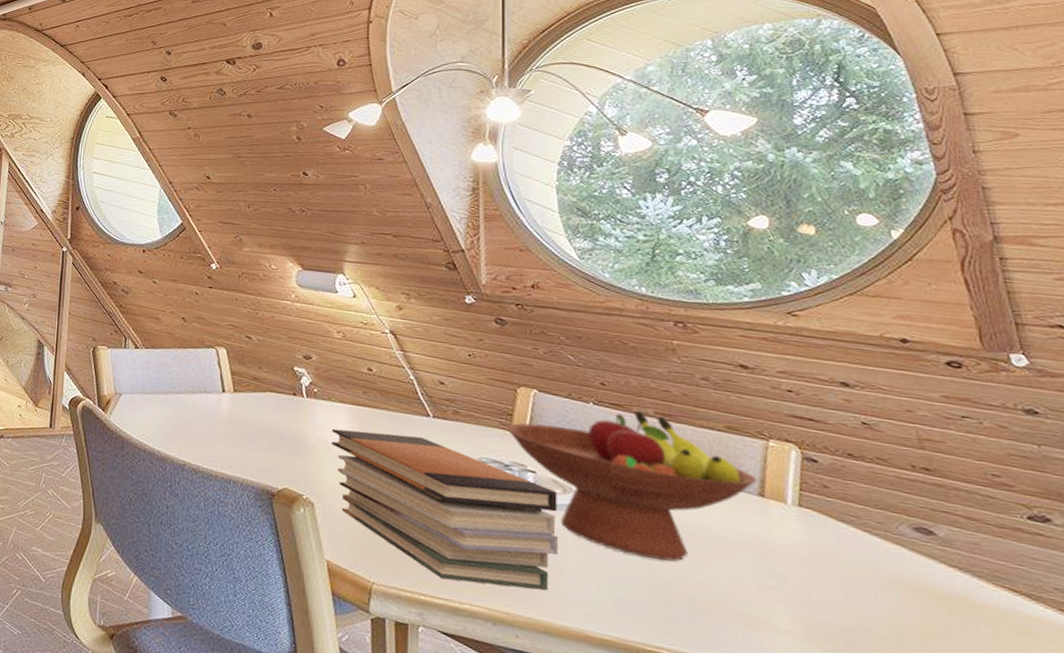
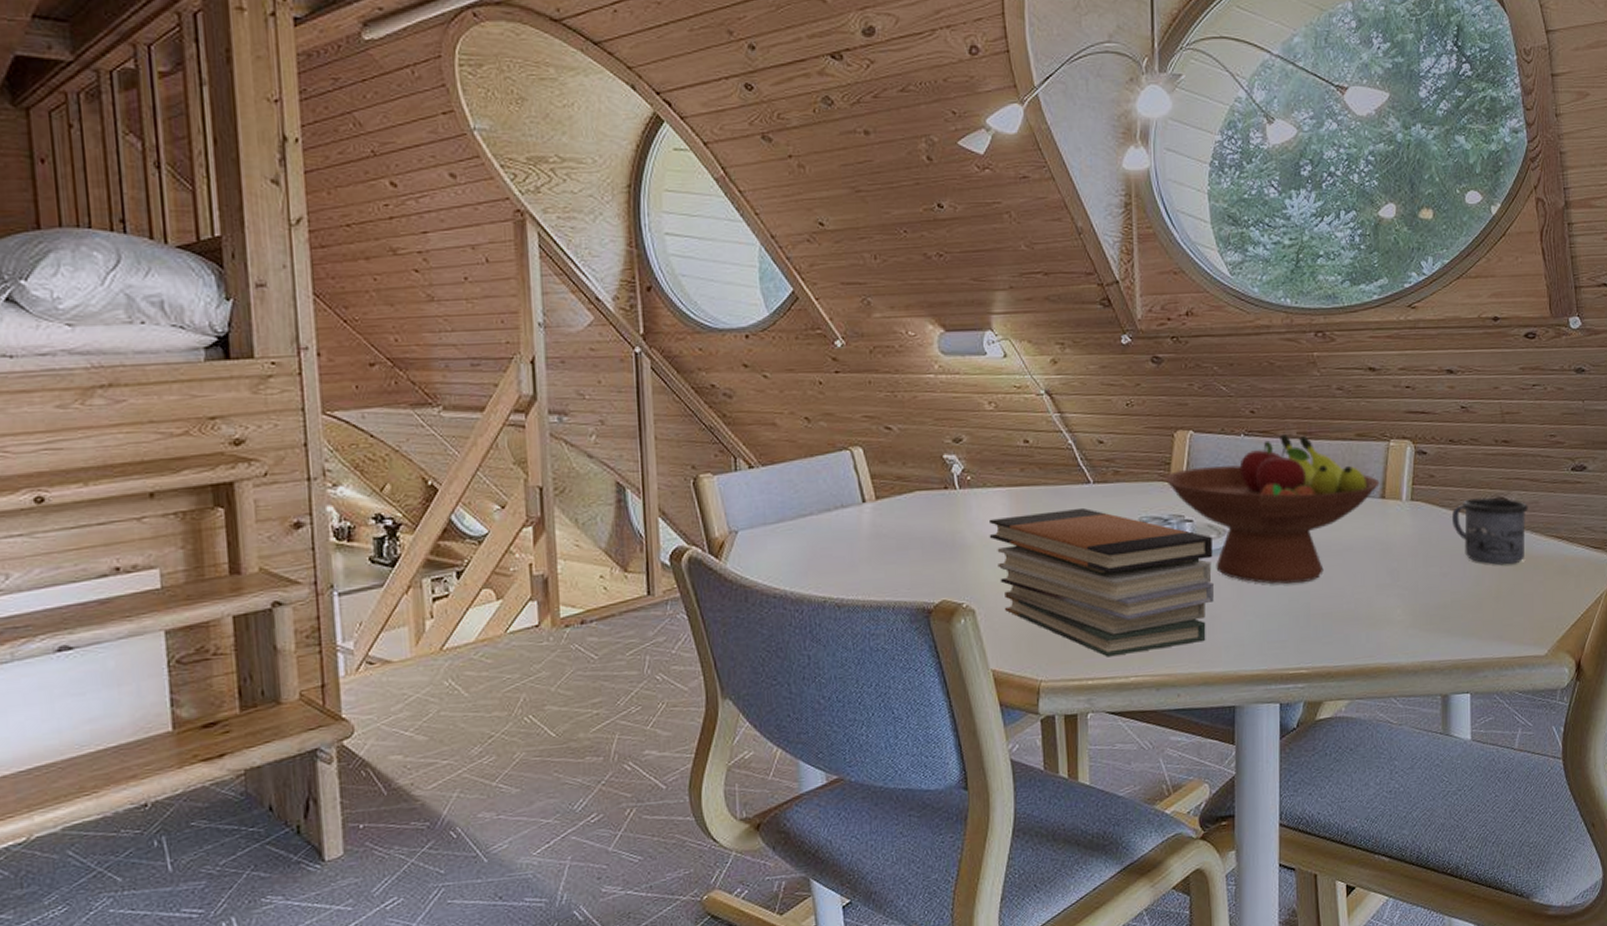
mug: none [855,520,965,606] -> present [1452,497,1528,566]

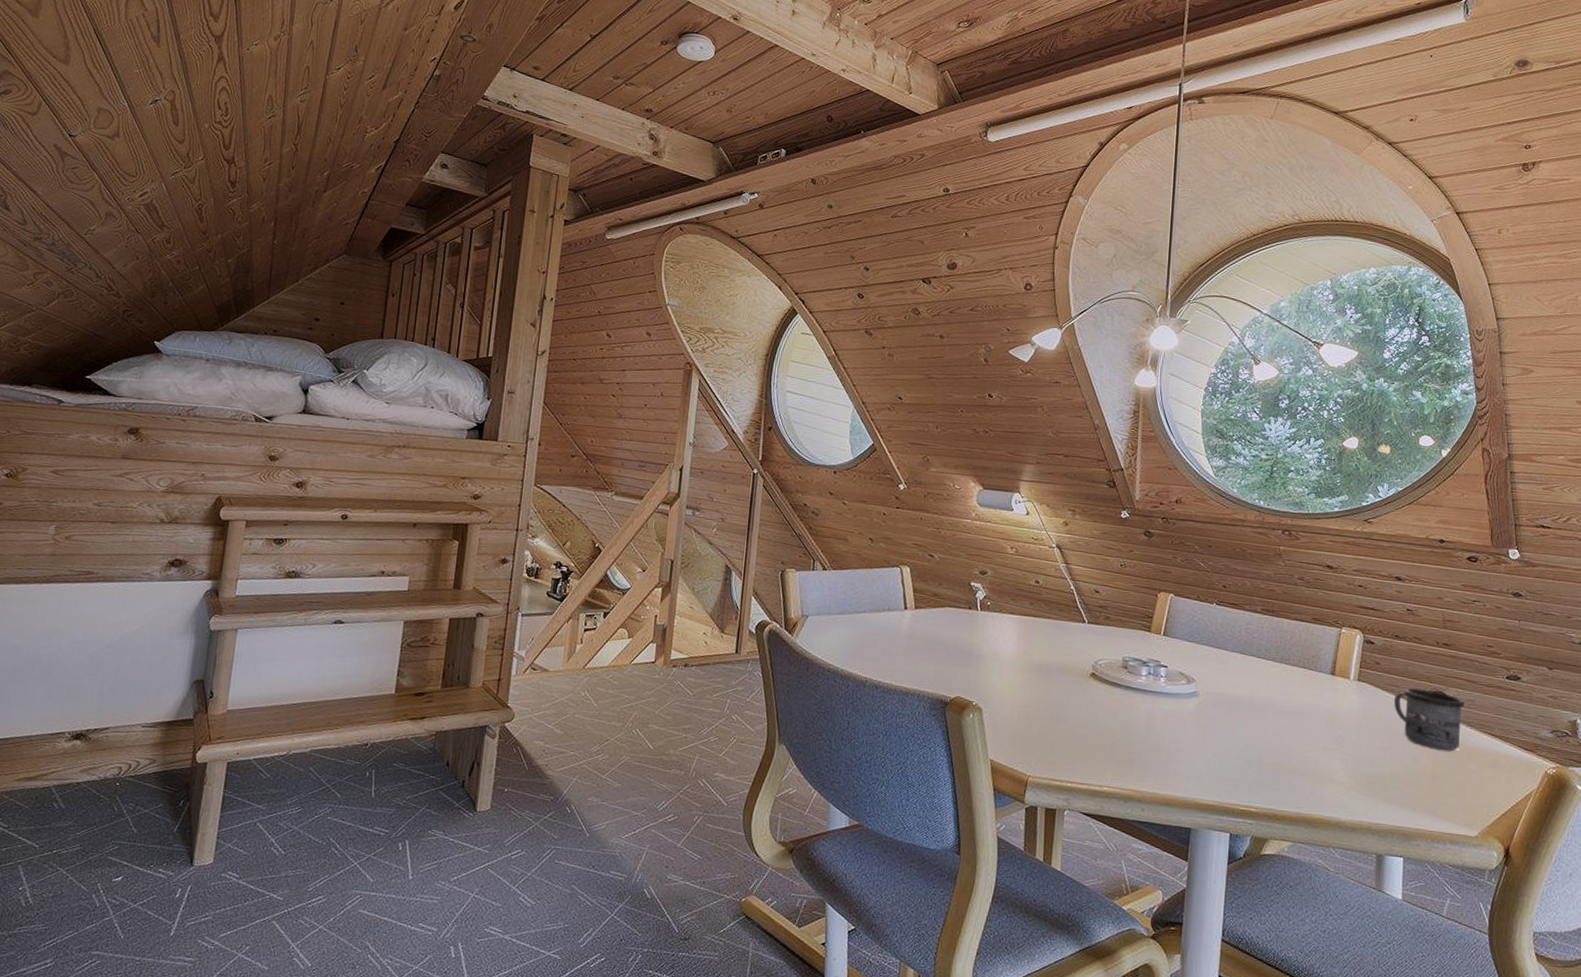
book stack: present [988,507,1214,657] -> none [999,638,1183,769]
fruit bowl: present [1165,433,1380,584] -> none [1147,608,1331,735]

